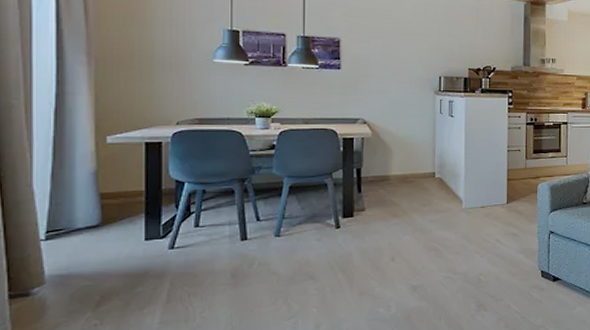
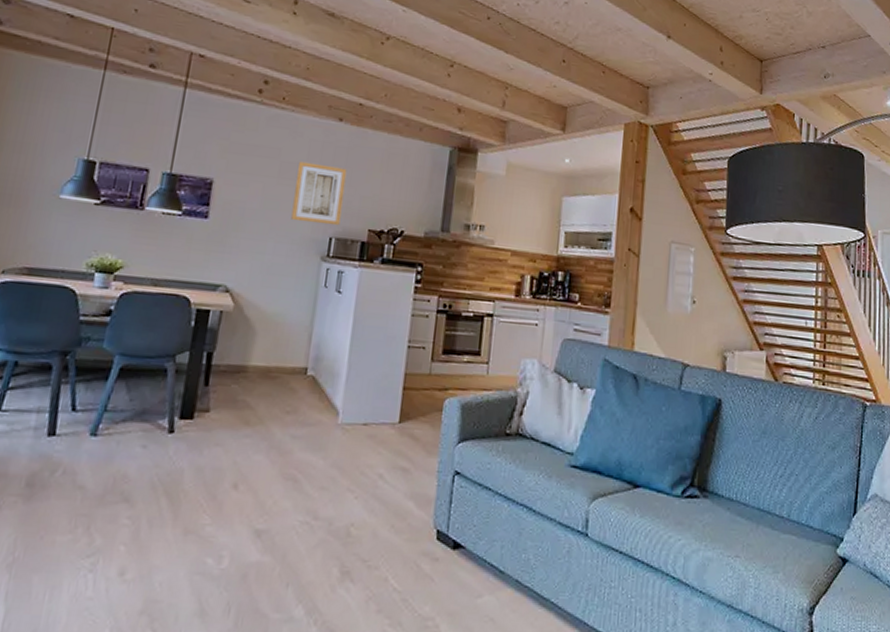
wall art: none [407,20,447,68] -> present [291,161,347,226]

